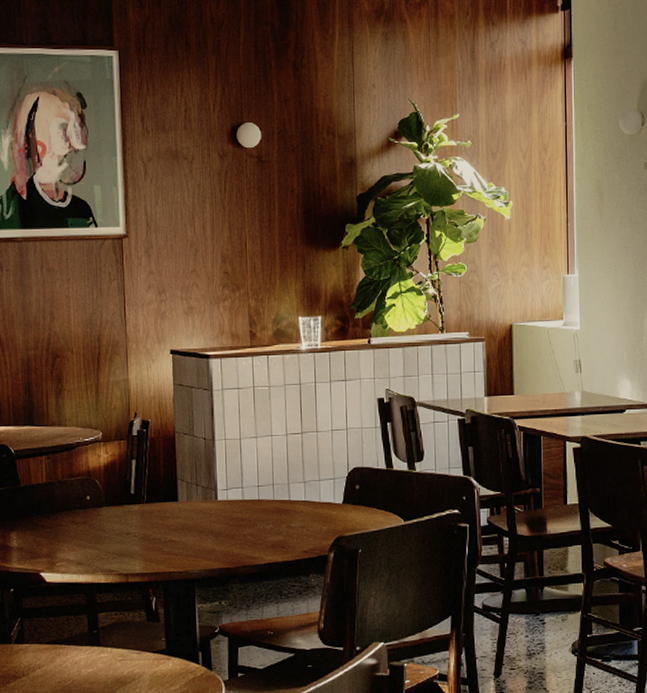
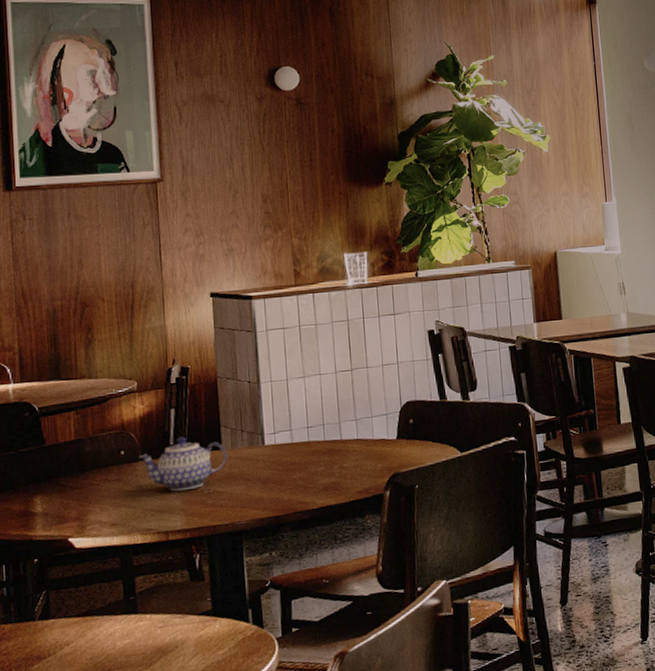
teapot: none [102,486,183,538] -> present [138,436,228,492]

